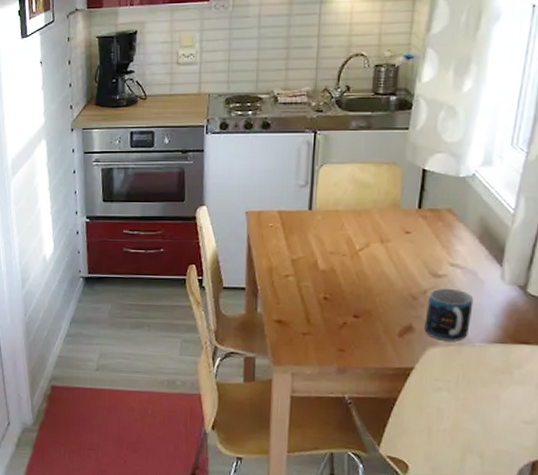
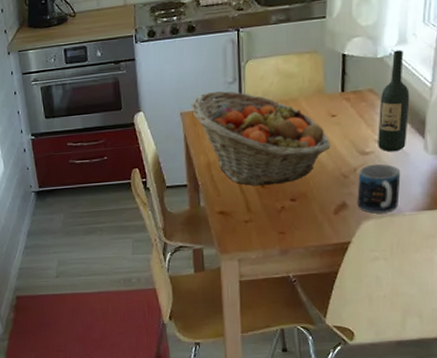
fruit basket: none [257,194,402,298] -> present [190,91,331,186]
wine bottle: none [452,171,491,278] -> present [378,49,410,152]

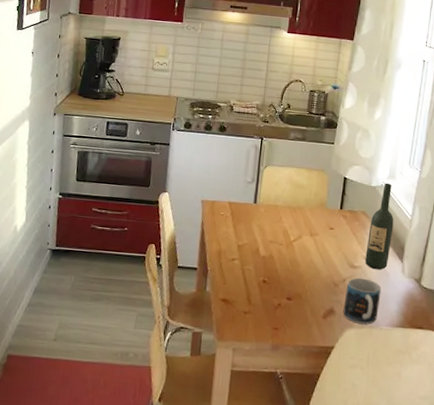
fruit basket: present [190,91,331,186] -> none [211,187,327,282]

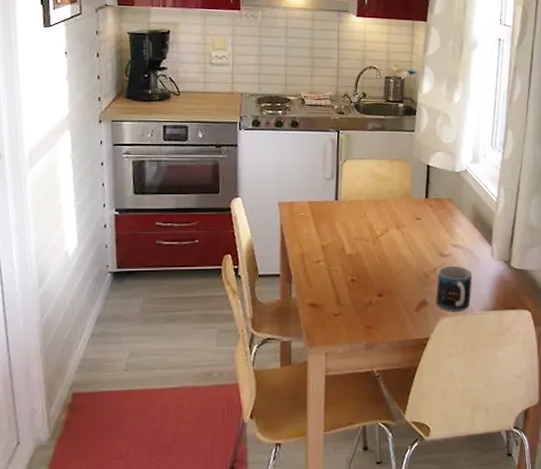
wine bottle: present [365,183,394,270] -> none [454,167,480,256]

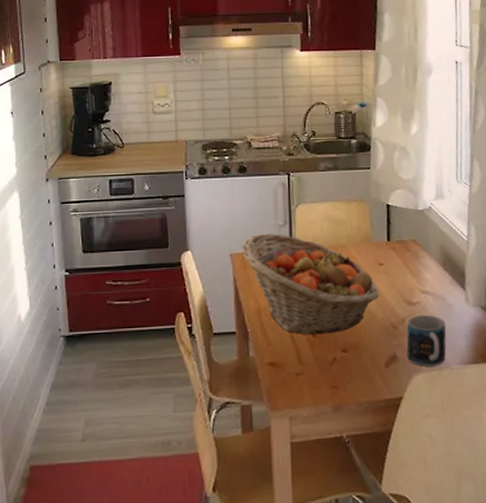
fruit basket: none [289,186,415,280] -> present [240,234,380,335]

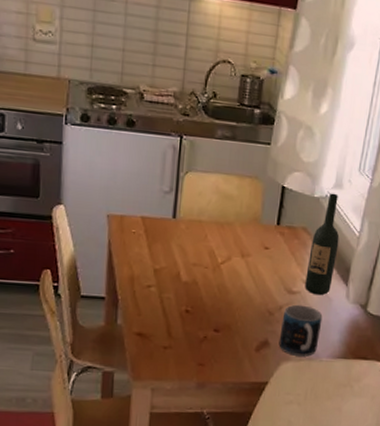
fruit basket: present [240,234,380,335] -> none [119,198,261,312]
wine bottle: none [422,204,450,303] -> present [305,193,340,296]

